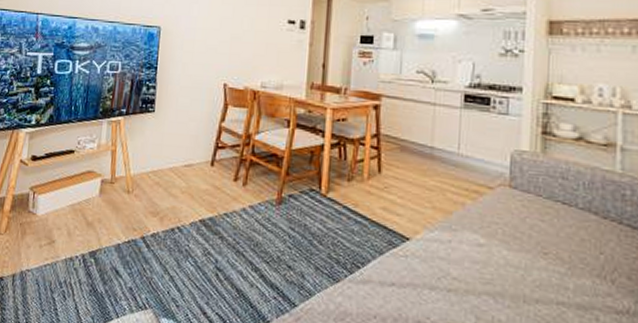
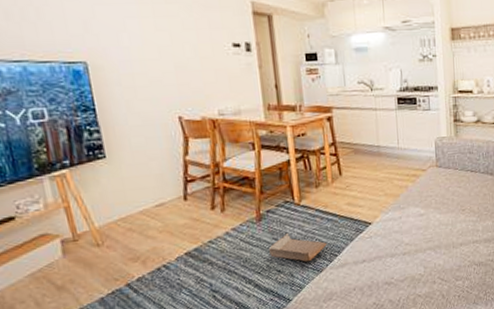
cardboard box: none [283,226,350,266] -> present [269,233,327,262]

